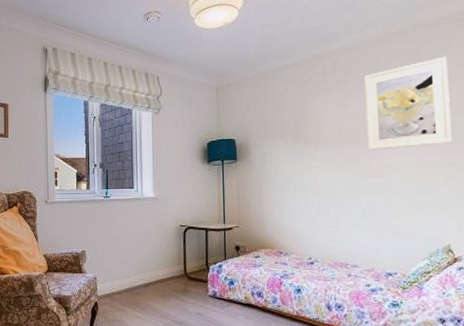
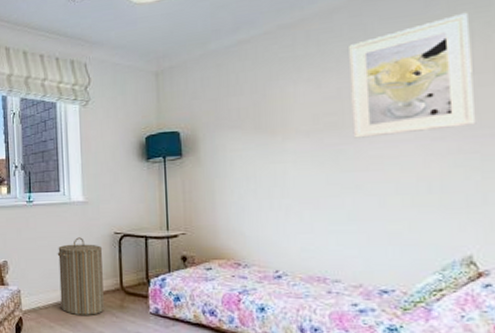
laundry hamper: none [130,229,170,299] -> present [57,237,104,315]

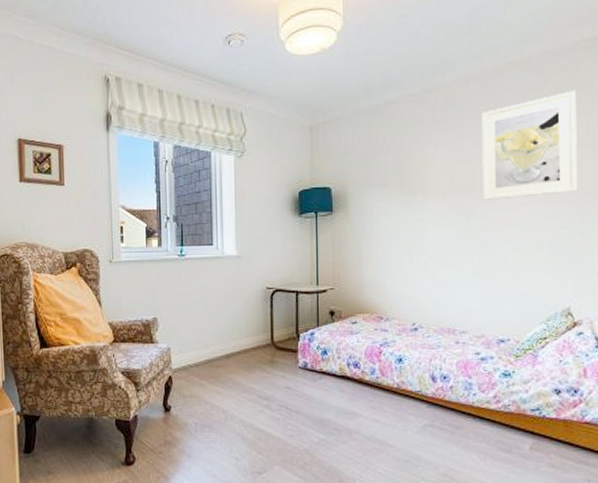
laundry hamper: present [57,237,104,315] -> none [209,292,255,371]

